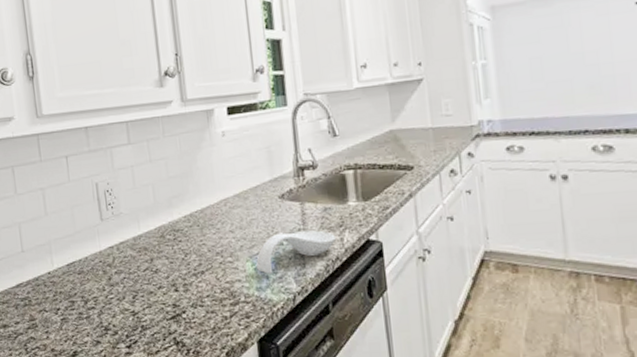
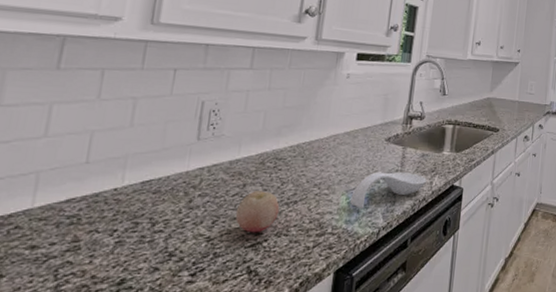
fruit: none [150,264,190,306] -> present [235,191,280,233]

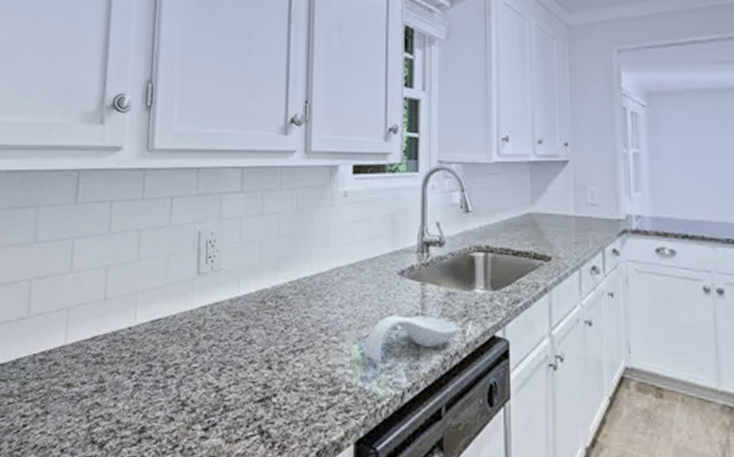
fruit: present [235,191,280,233] -> none [241,335,286,386]

